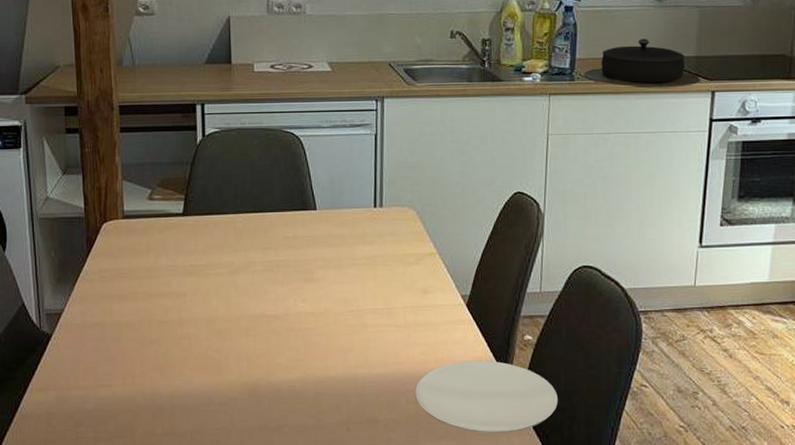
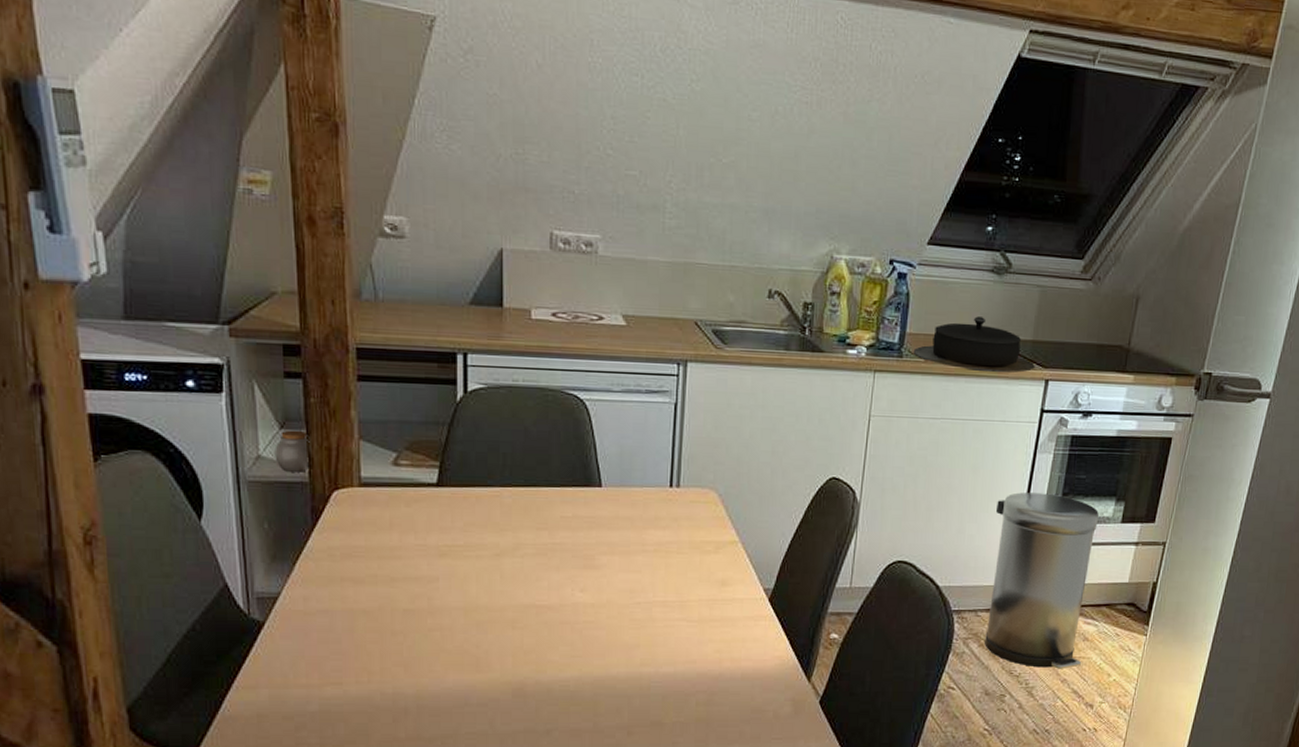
jar: none [59,175,87,209] -> present [274,430,312,472]
plate: present [415,360,558,433] -> none [707,659,861,737]
pedal bin: none [673,197,776,366] -> present [985,492,1099,669]

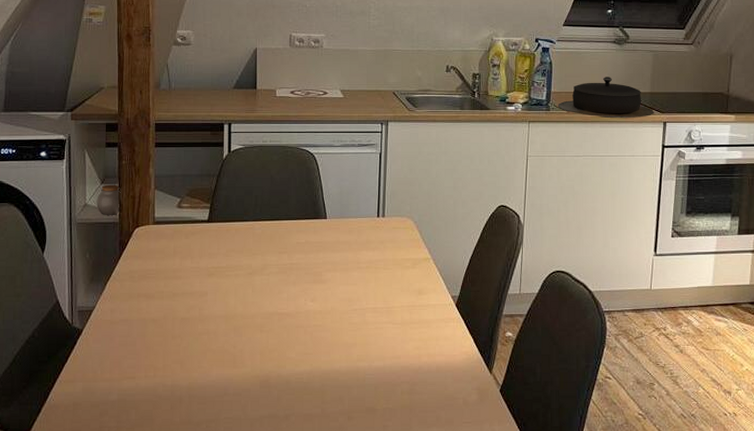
pedal bin: present [985,492,1099,669] -> none [633,212,718,360]

